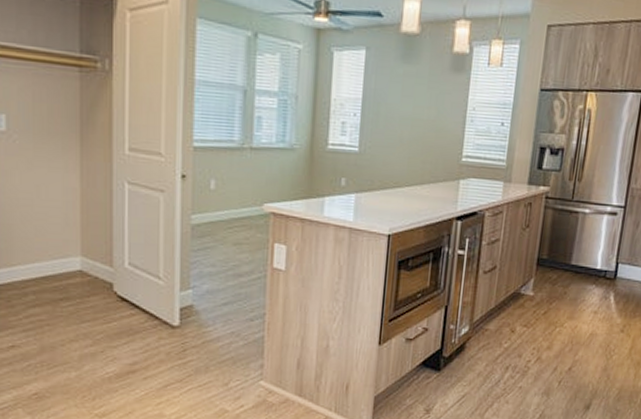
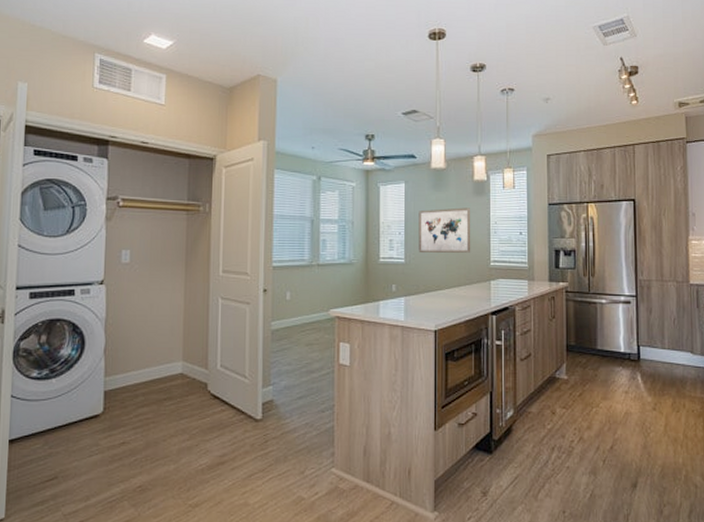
wall art: none [376,86,445,145] -> present [418,207,471,253]

